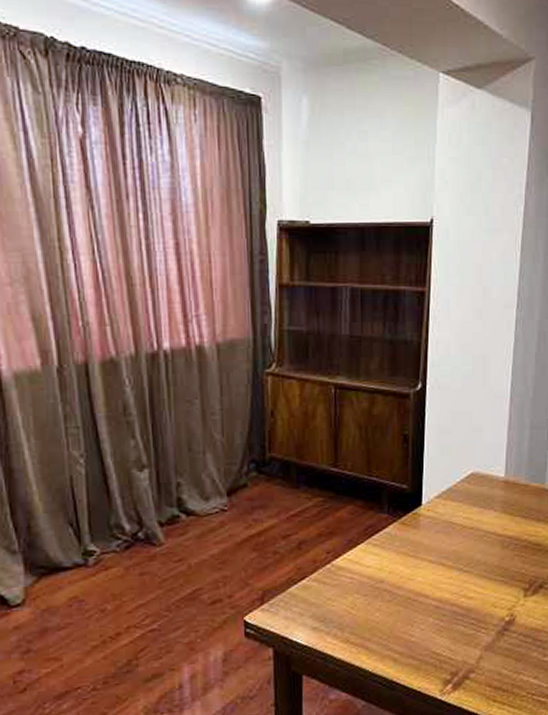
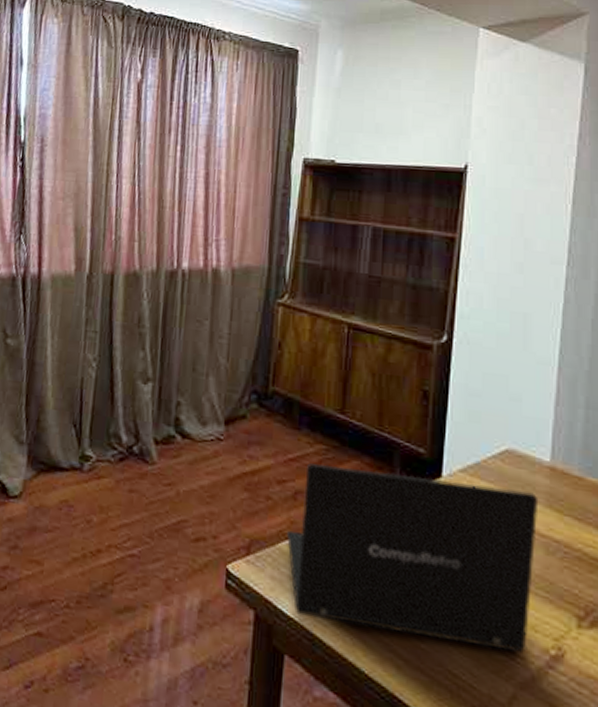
laptop: none [294,504,497,642] -> present [286,463,539,654]

